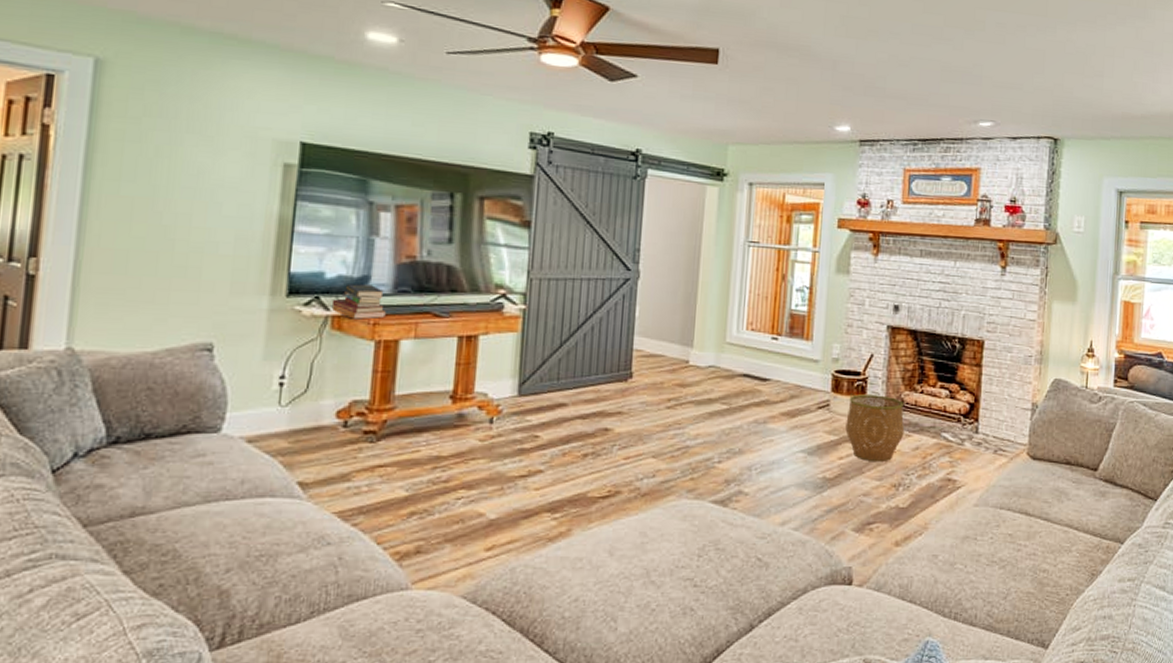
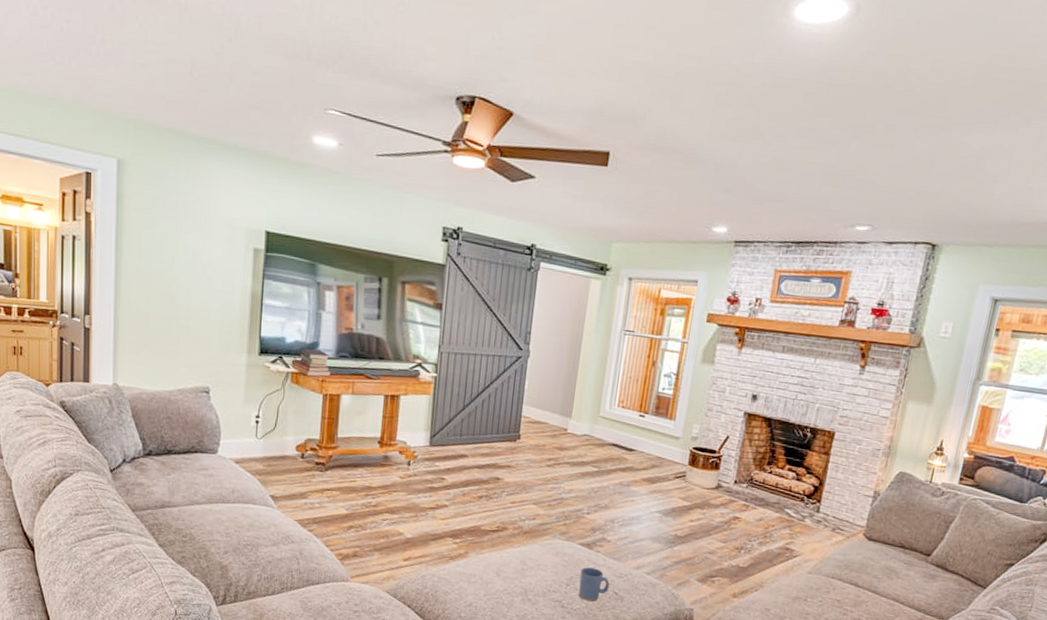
mug: none [714,530,751,574] -> present [579,567,610,602]
basket: present [845,393,905,463] -> none [697,467,753,528]

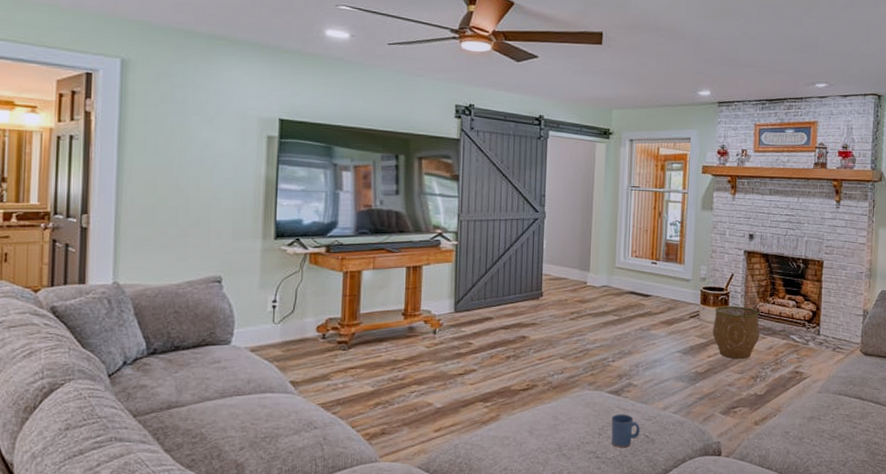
books: present [291,348,331,377] -> none [309,228,350,256]
basket: none [697,467,753,528] -> present [712,305,760,360]

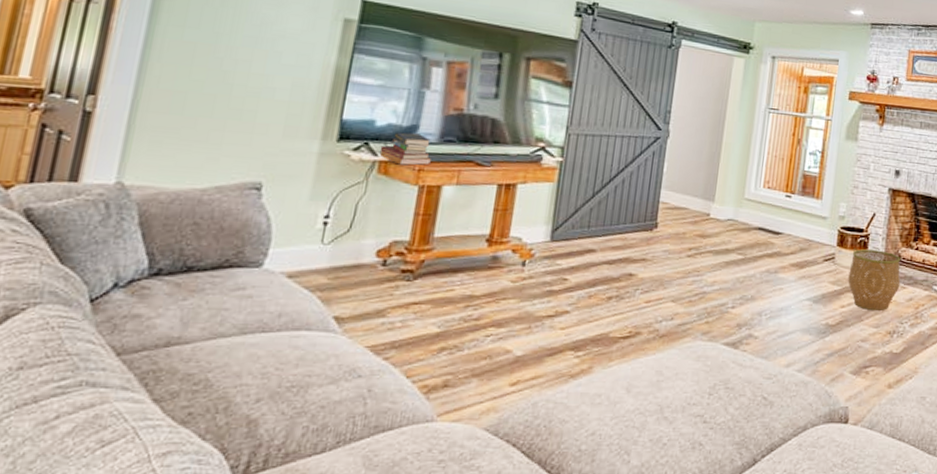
books: none [309,228,350,256] -> present [379,132,431,166]
mug: present [611,414,640,448] -> none [723,370,758,411]

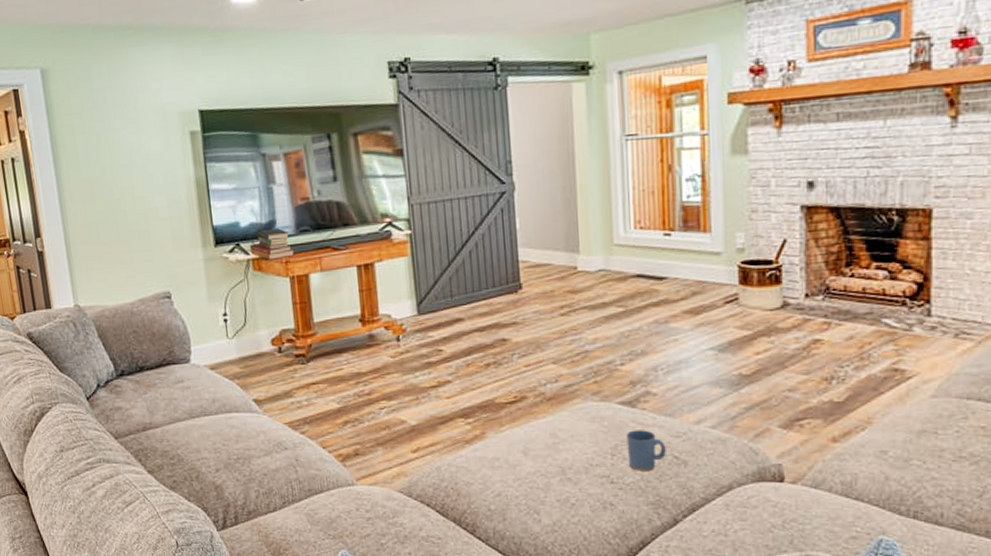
mug: none [723,370,758,411] -> present [626,430,666,471]
basket: present [848,247,901,312] -> none [760,283,833,356]

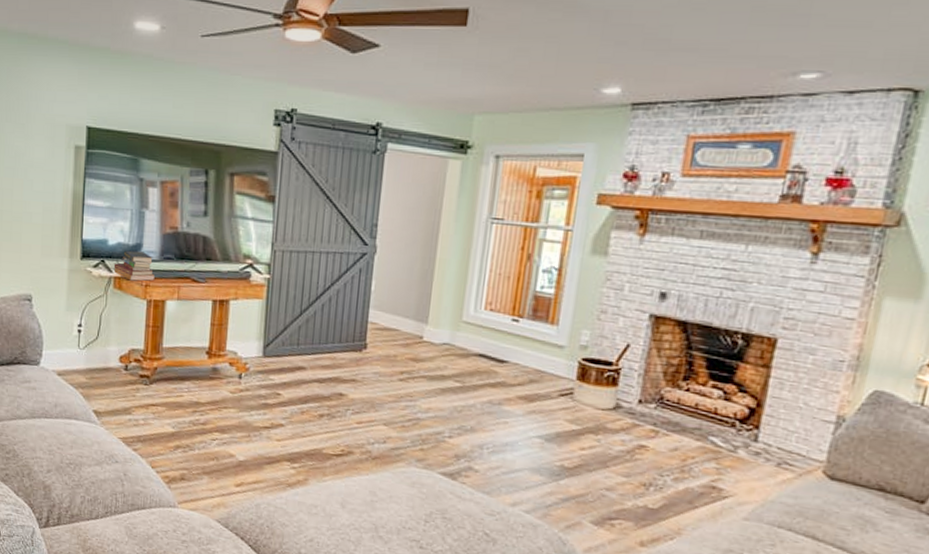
mug: present [626,430,666,471] -> none [440,501,479,543]

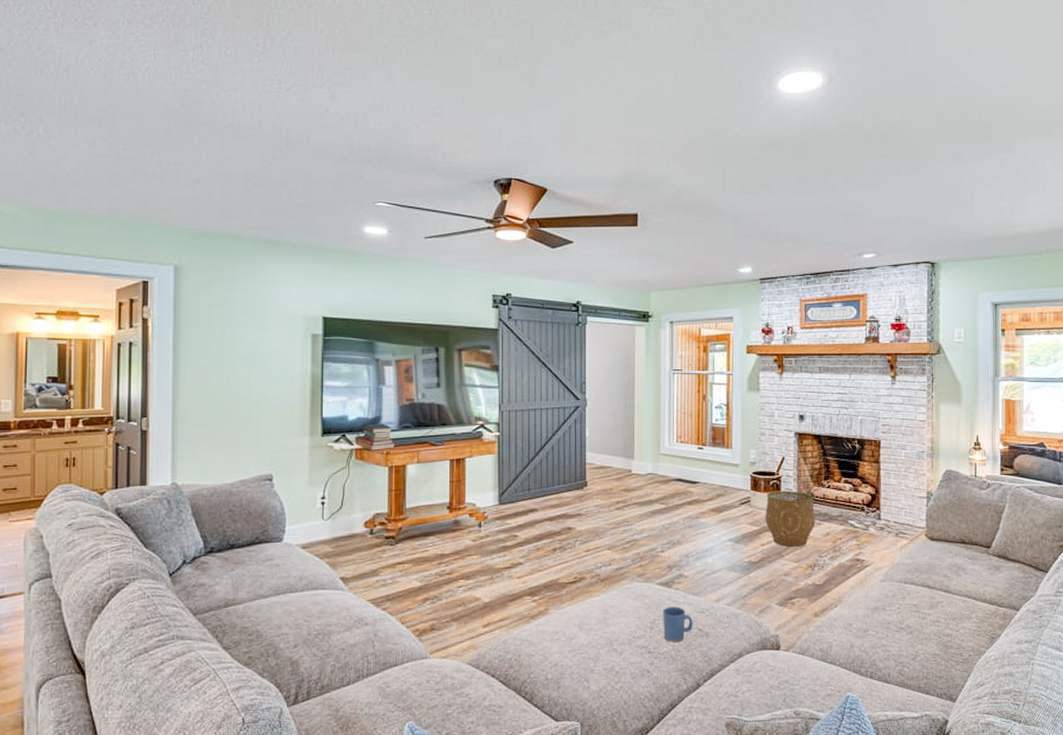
mug: none [440,501,479,543] -> present [663,607,693,642]
basket: none [590,383,663,459] -> present [765,490,816,547]

